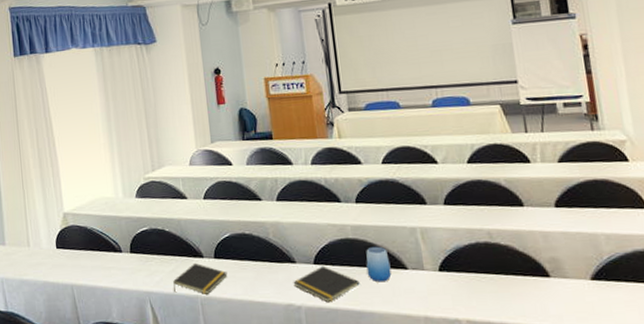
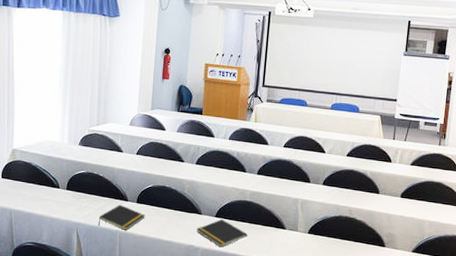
cup: present [366,246,392,283] -> none [255,209,274,237]

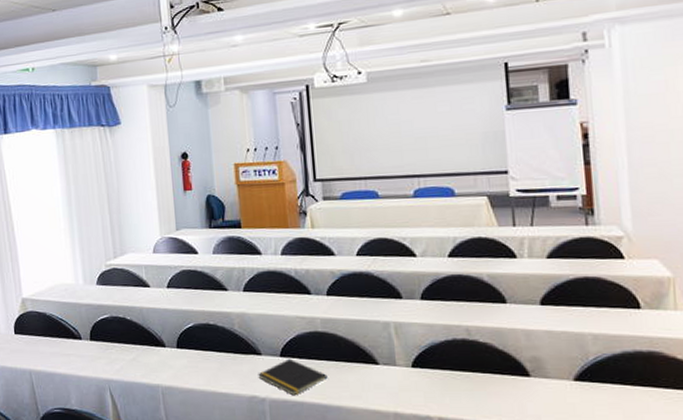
notepad: present [98,204,145,230] -> none [133,352,190,384]

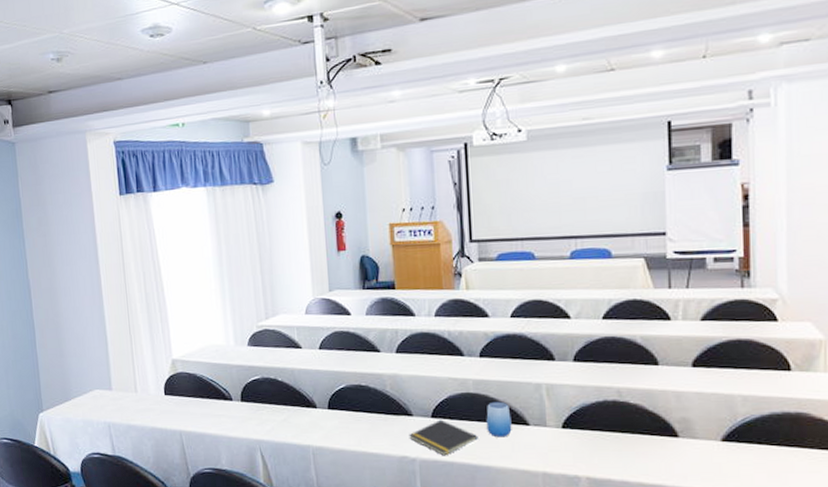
cup: none [335,340,362,377] -> present [486,401,512,438]

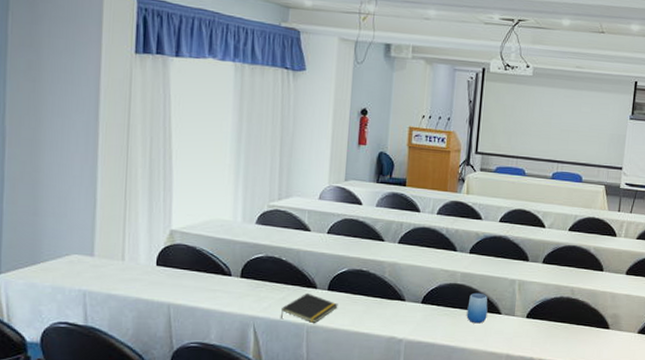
notepad: none [284,413,341,444] -> present [280,292,338,323]
notepad: present [409,419,478,456] -> none [399,305,459,338]

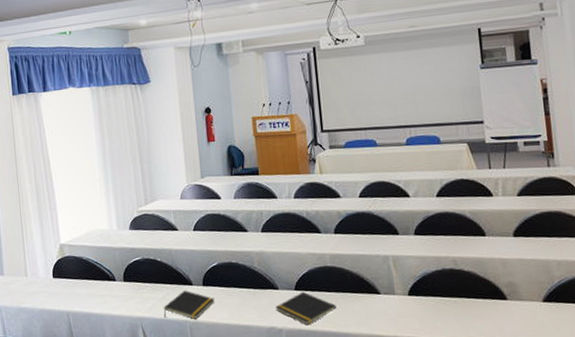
notepad: none [399,305,459,338] -> present [275,291,337,326]
cup: present [466,292,488,324] -> none [342,273,366,306]

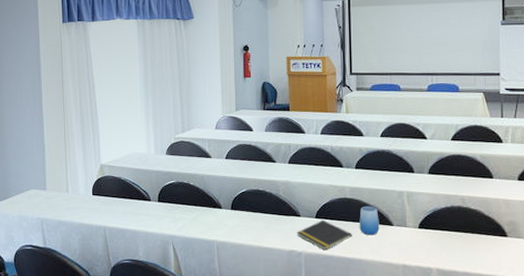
notepad: present [163,290,215,319] -> none [193,212,241,239]
cup: none [342,273,366,306] -> present [359,205,379,236]

